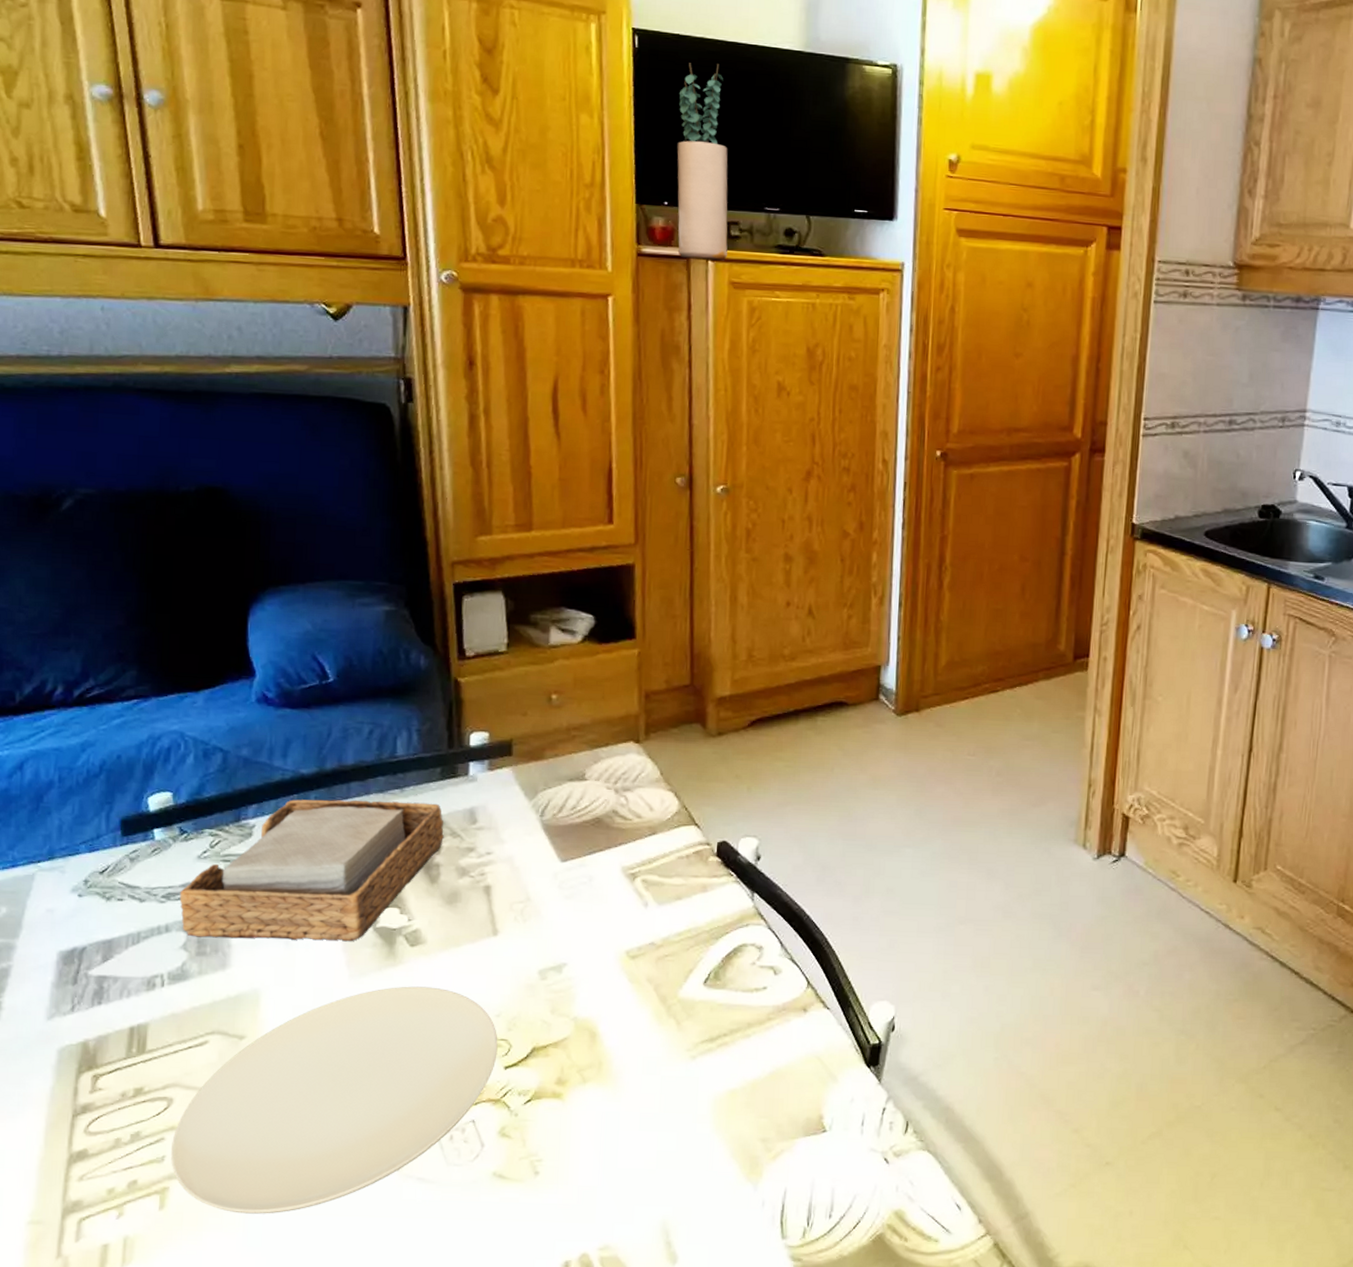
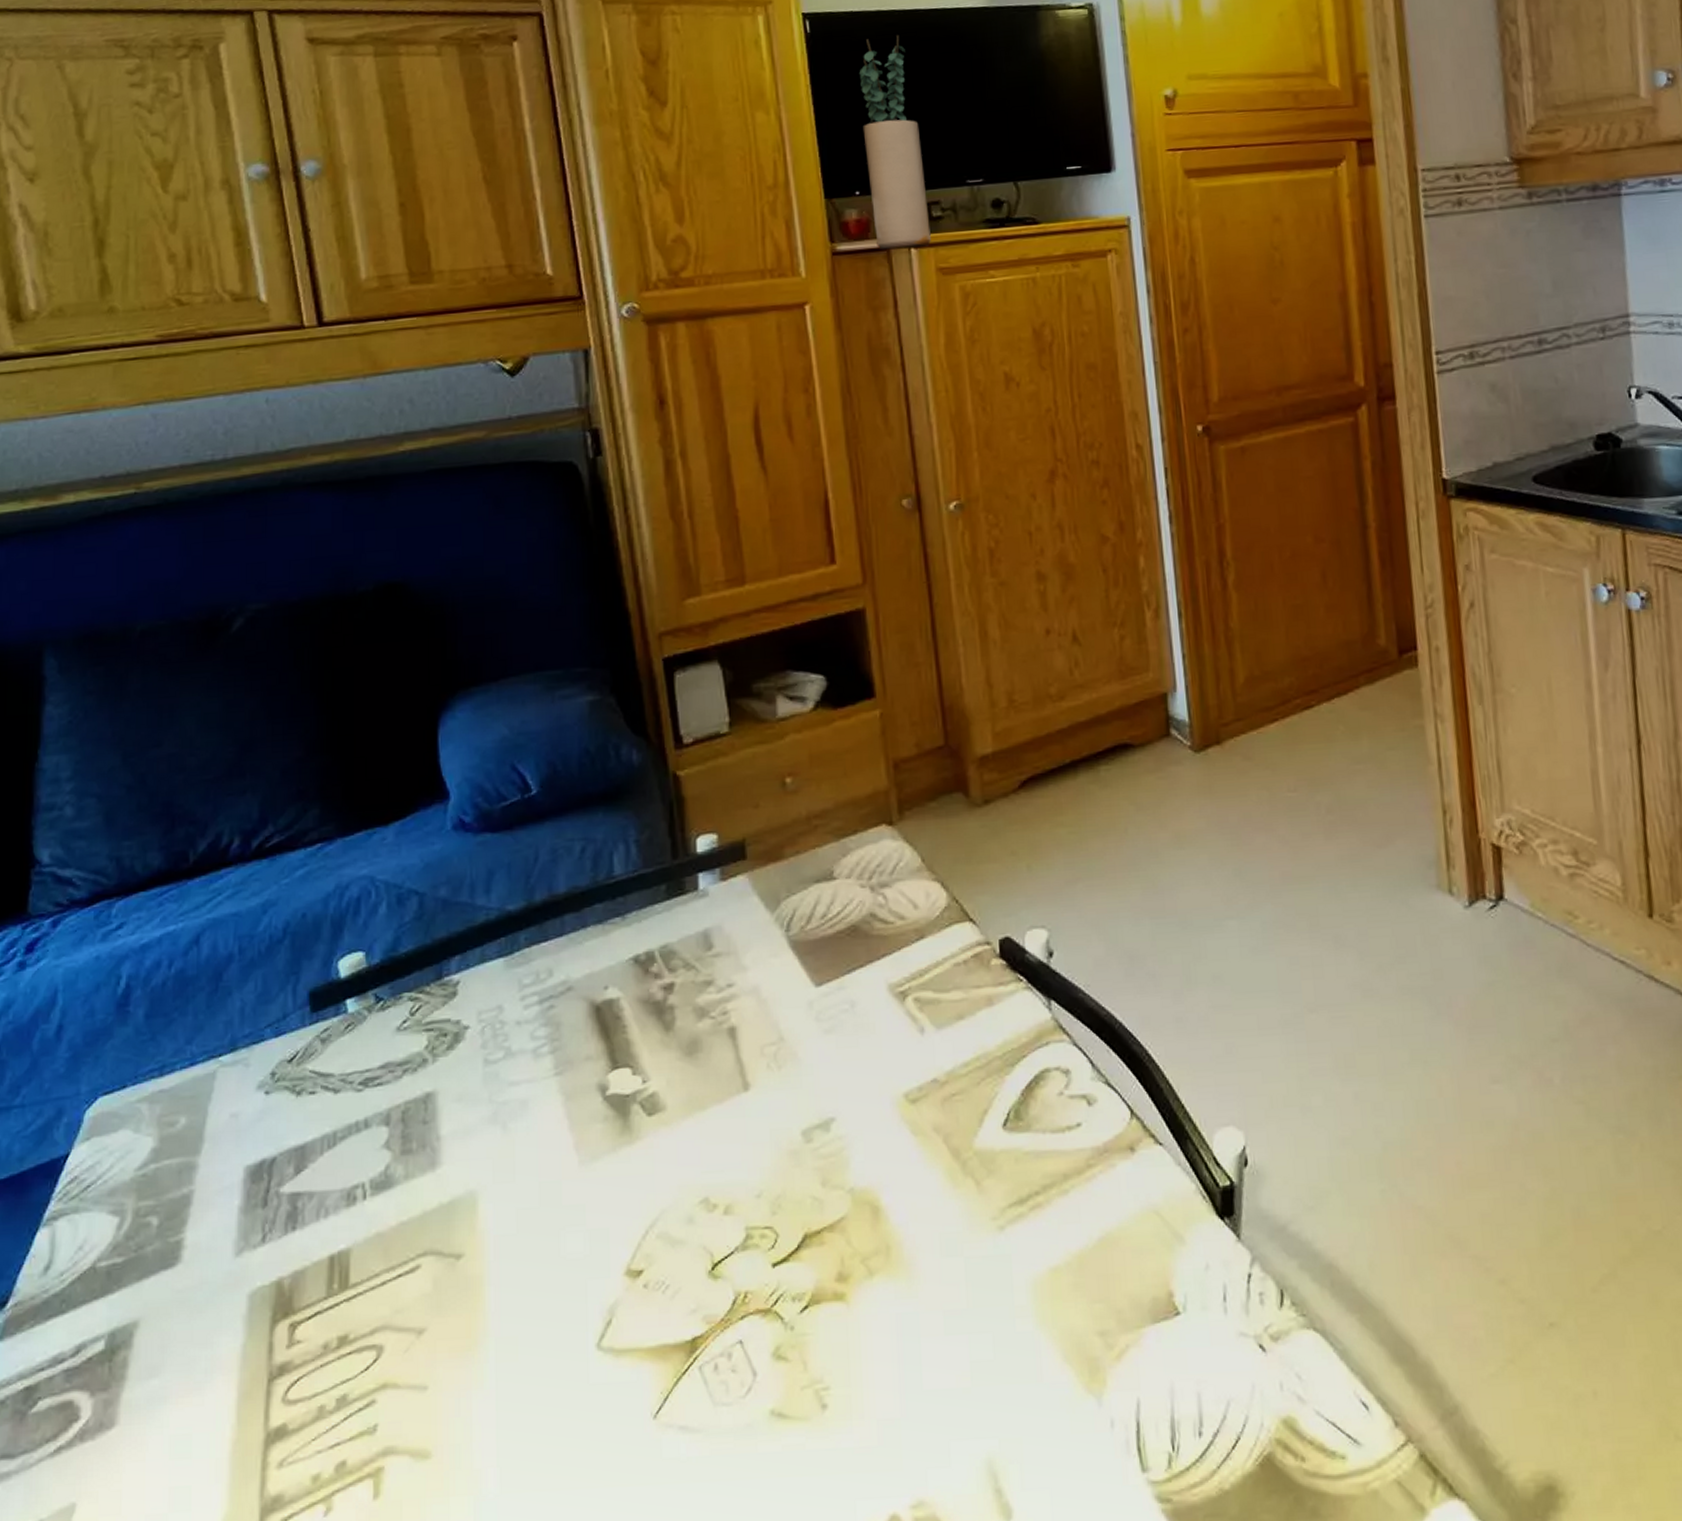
plate: present [171,986,498,1214] -> none [384,1166,762,1496]
napkin holder: present [179,799,444,942] -> none [379,929,676,1131]

